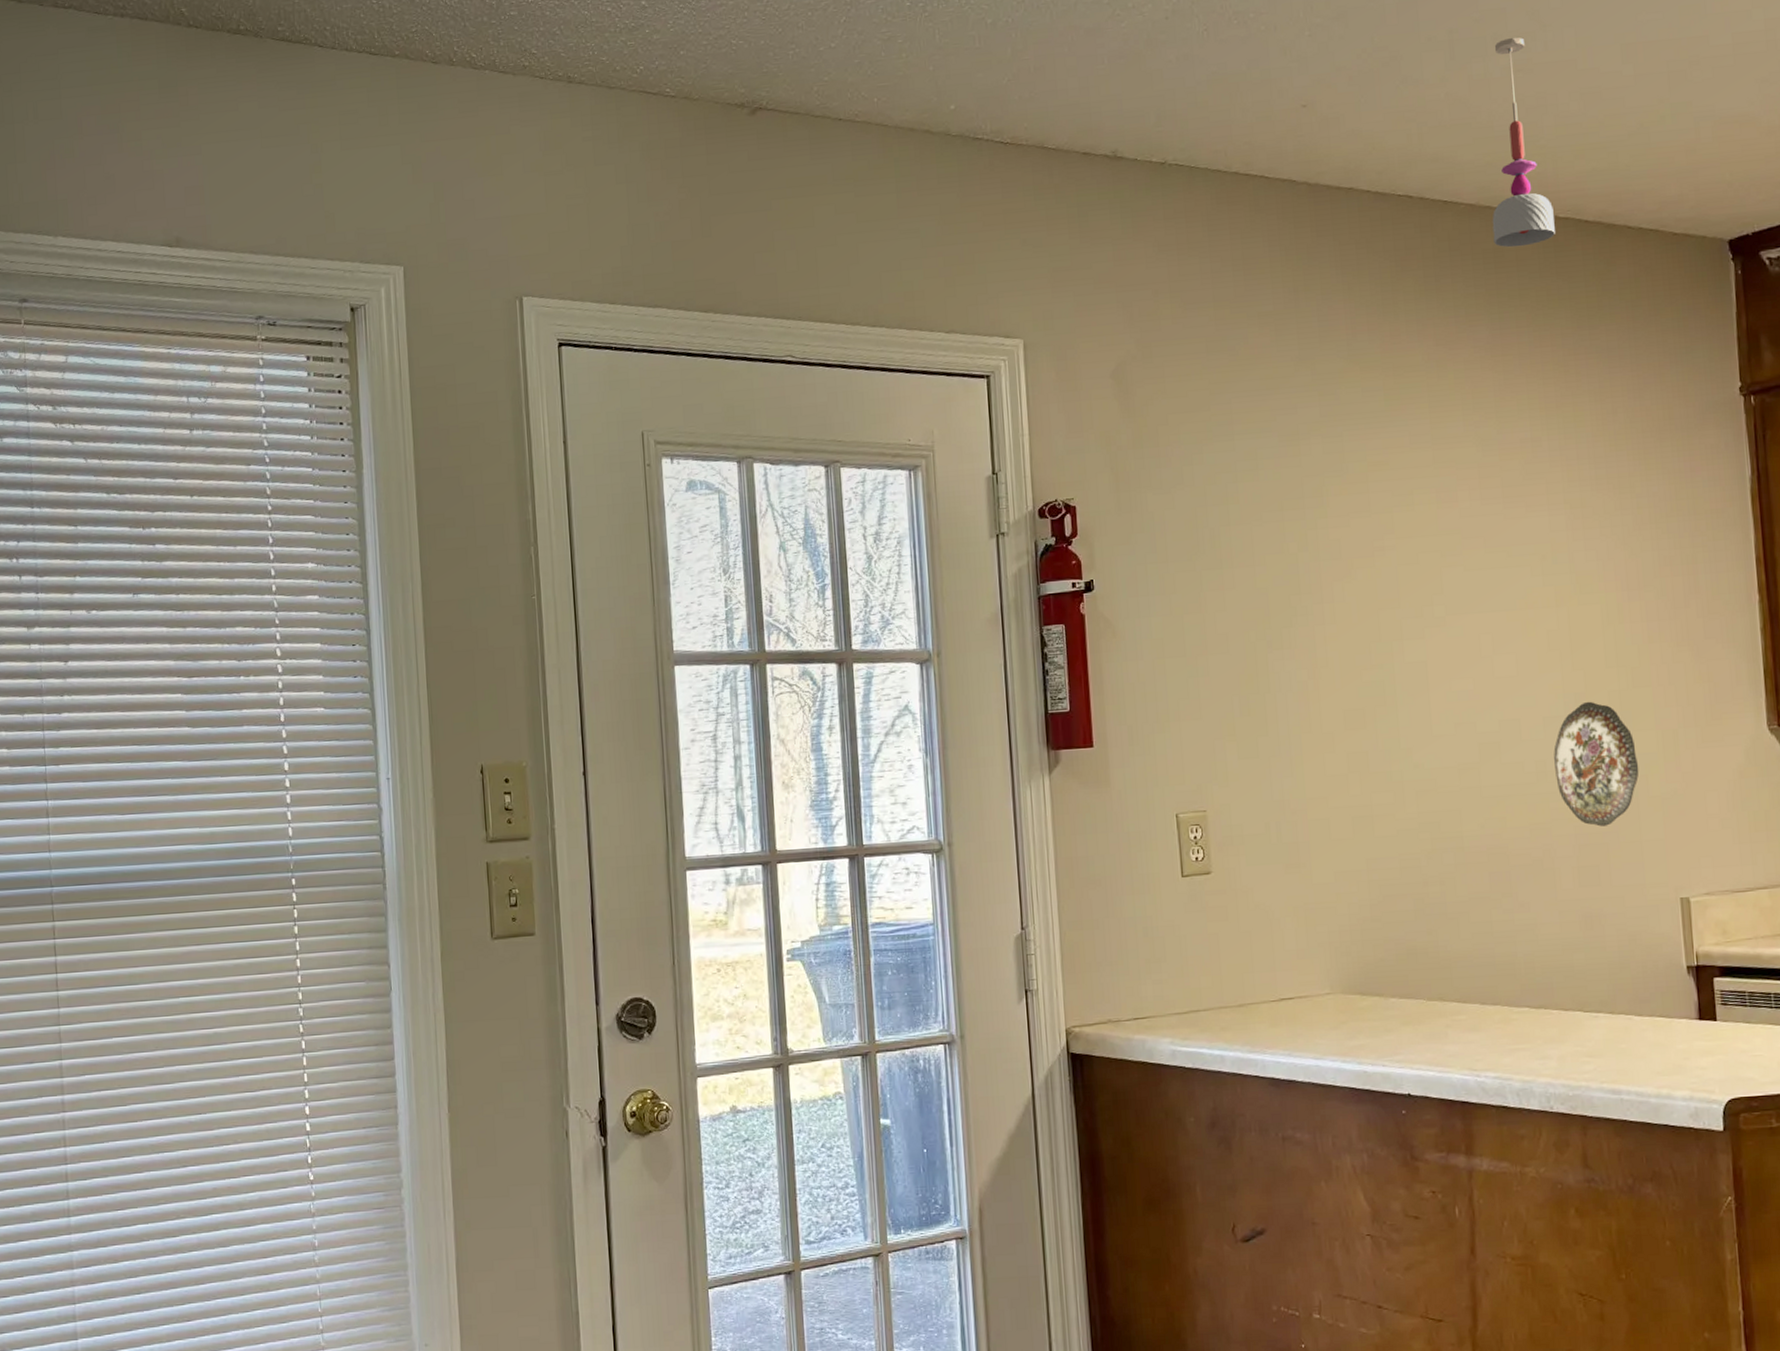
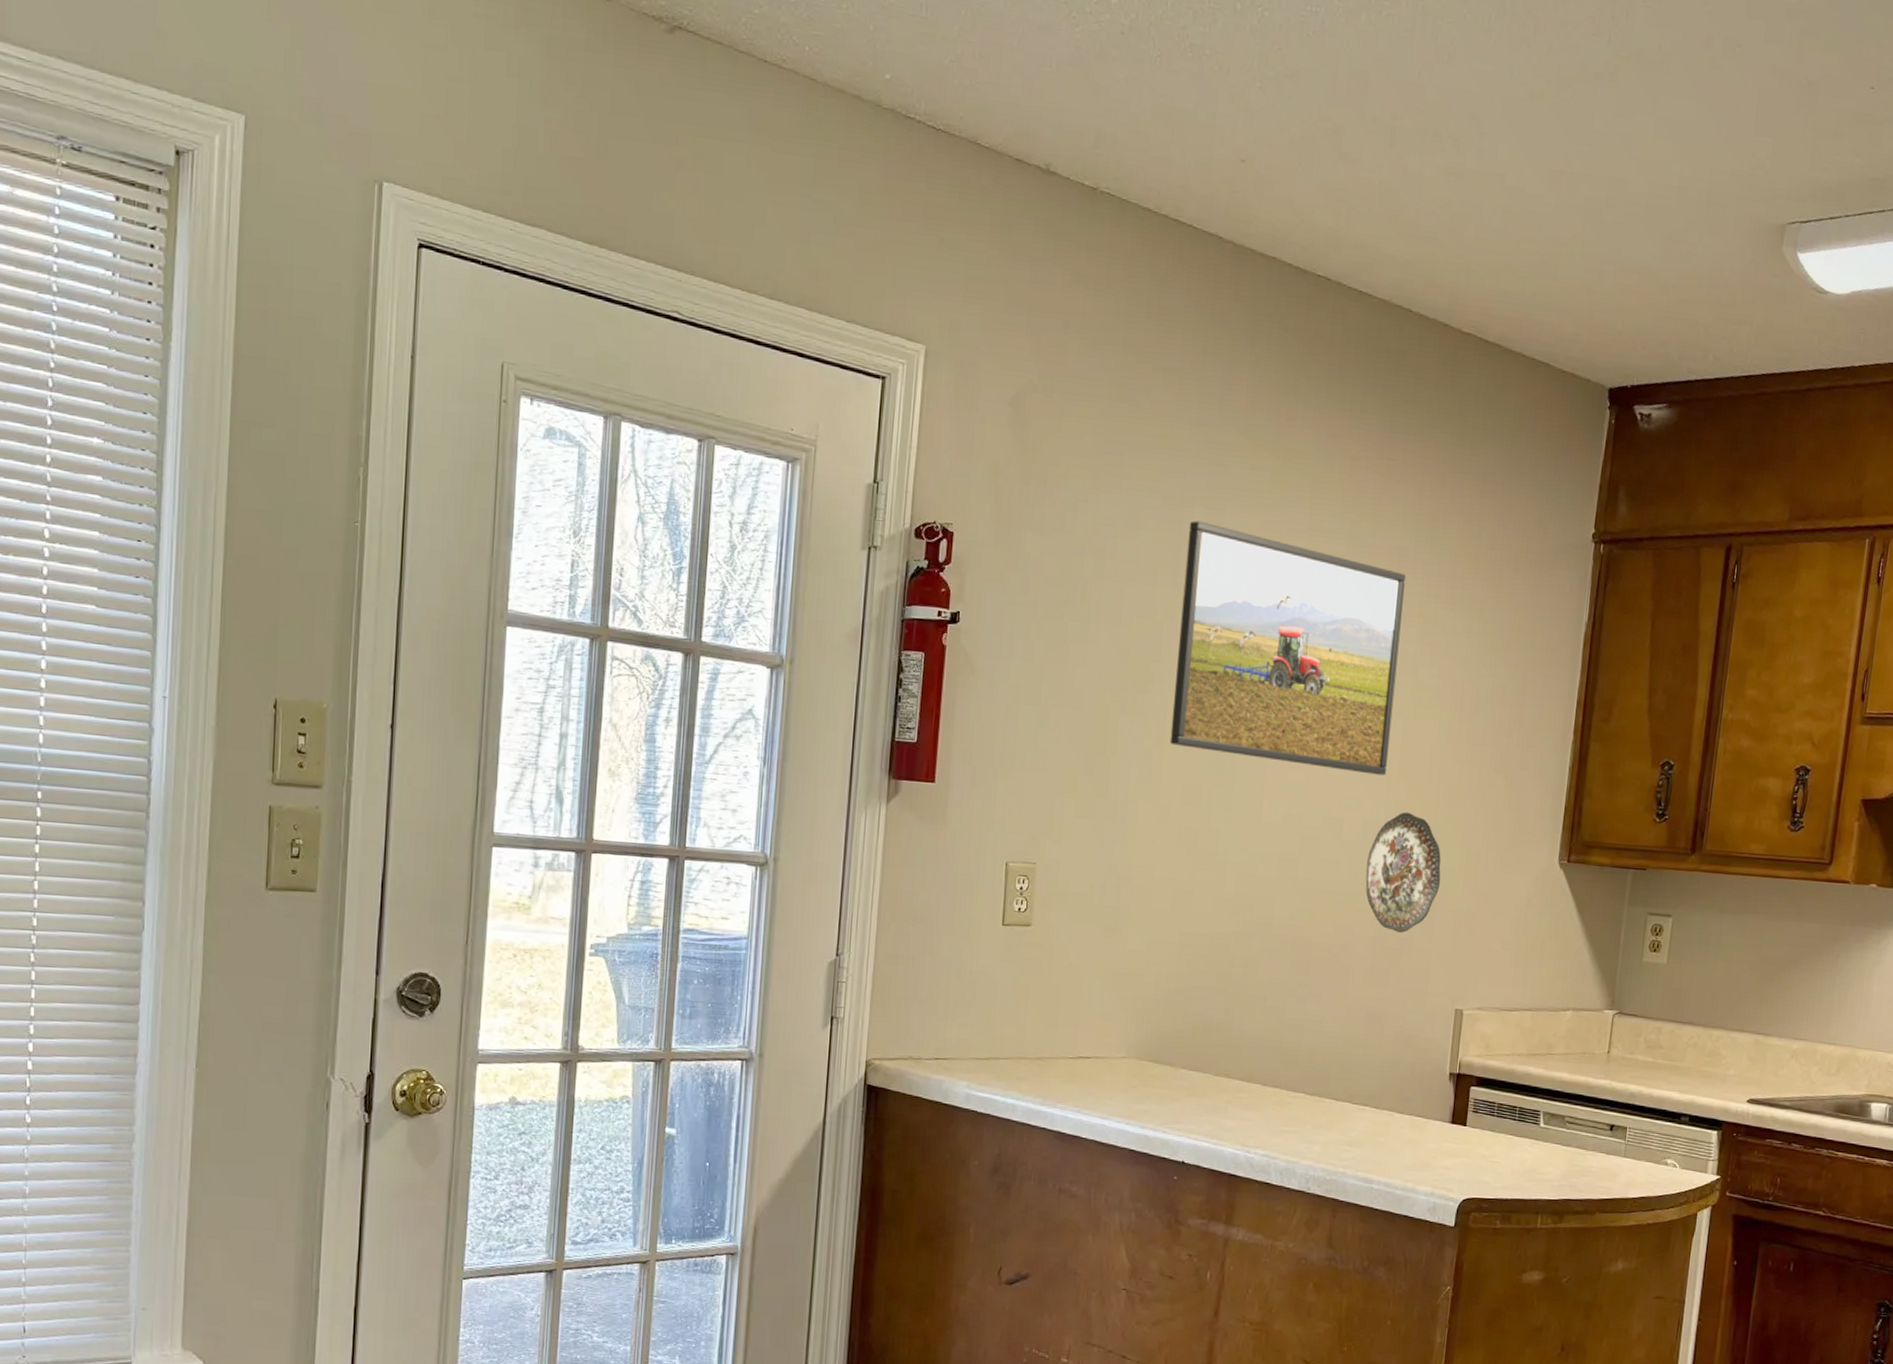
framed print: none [1308,451,1559,673] -> present [1169,520,1406,776]
pendant light: present [1492,37,1555,248] -> none [1398,137,1462,354]

